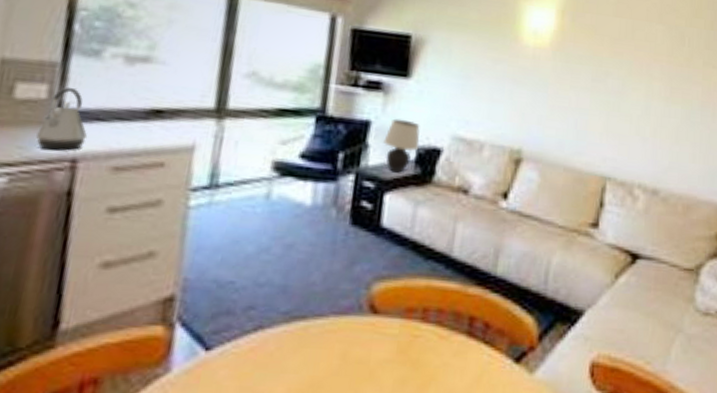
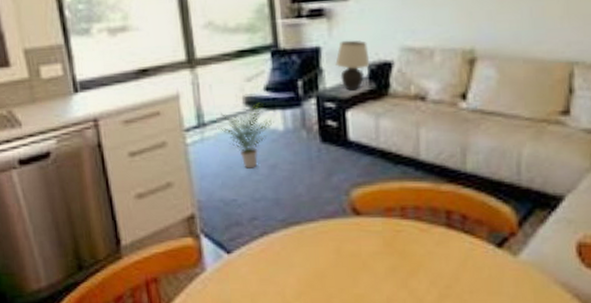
kettle: present [36,87,87,150] -> none [65,62,99,114]
potted plant: none [233,170,303,246] -> present [218,102,274,169]

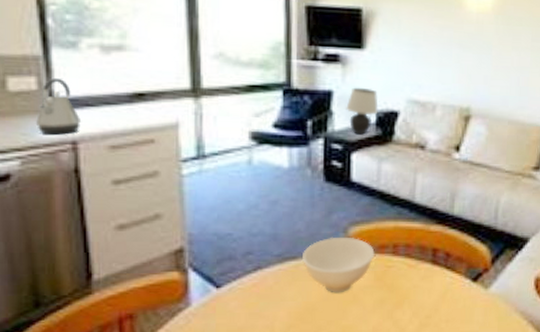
kettle: none [65,62,99,114] -> present [36,77,81,135]
potted plant: present [218,102,274,169] -> none [219,139,280,203]
bowl: none [306,199,381,259] -> present [302,237,375,292]

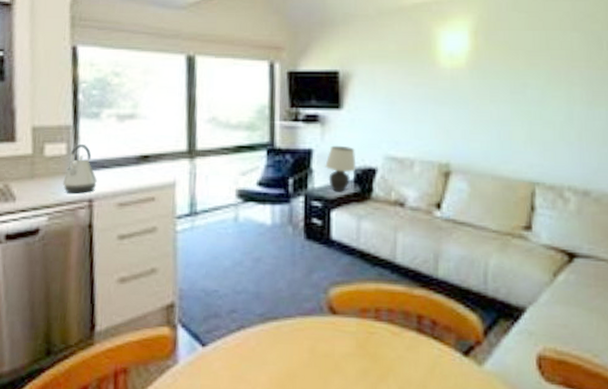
bowl: present [302,237,375,292] -> none [284,297,356,359]

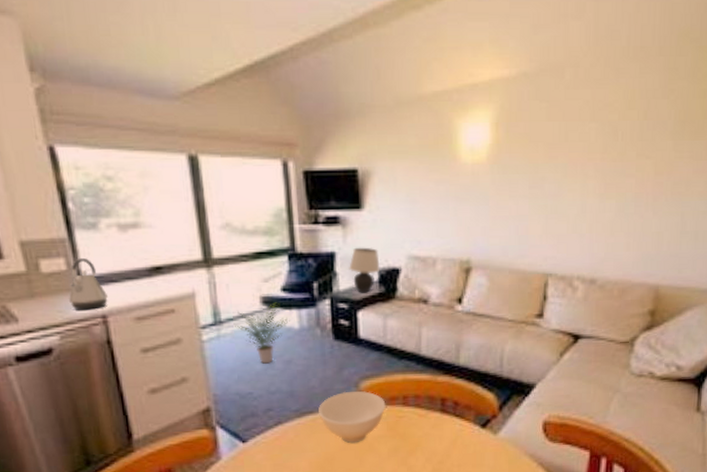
potted plant: none [209,196,263,260] -> present [235,302,290,364]
bowl: none [284,297,356,359] -> present [318,391,386,443]

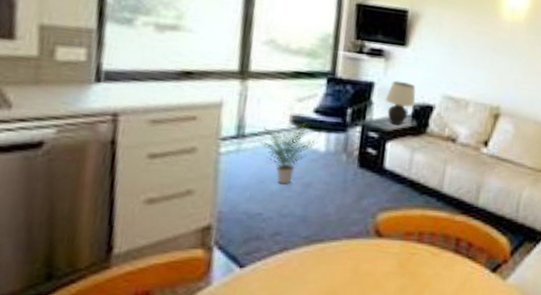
kettle: present [69,257,108,310] -> none [79,51,125,106]
bowl: present [318,391,386,443] -> none [329,221,401,277]

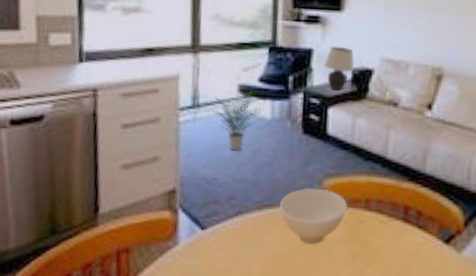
bowl: none [329,221,401,277] -> present [280,187,348,244]

